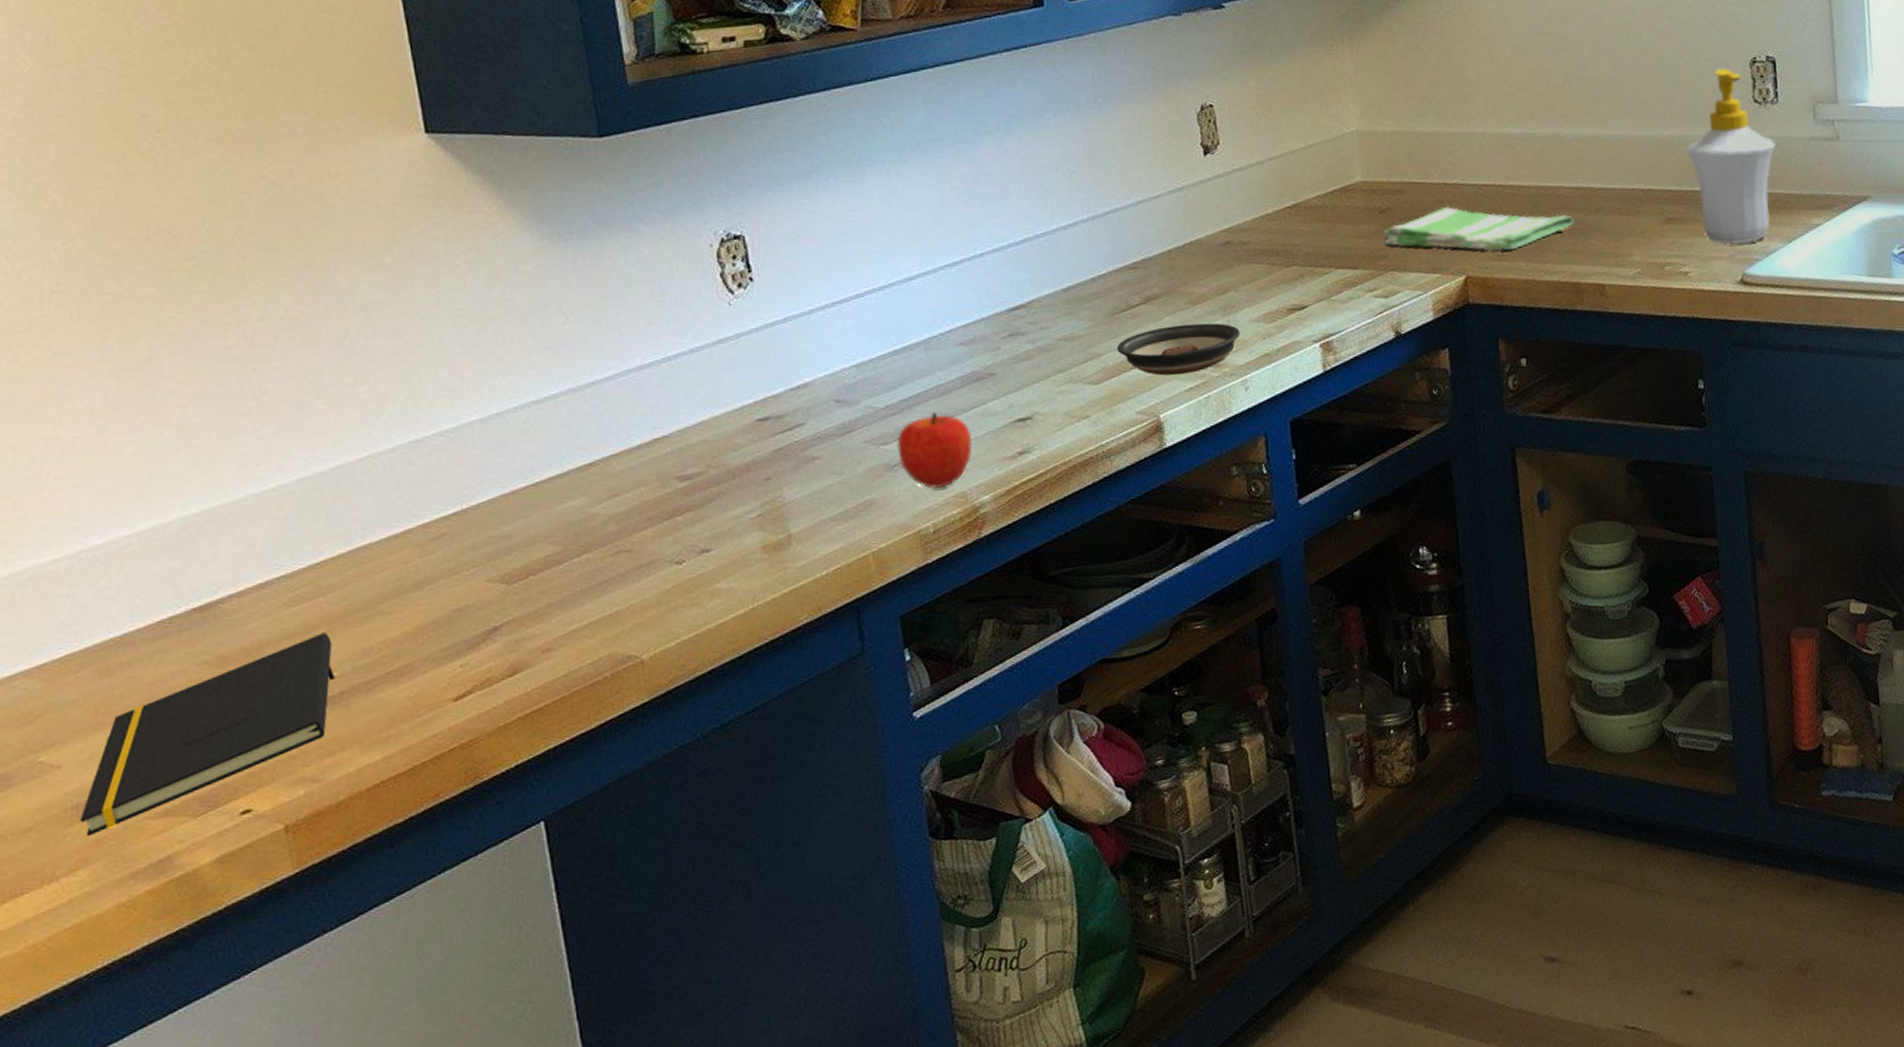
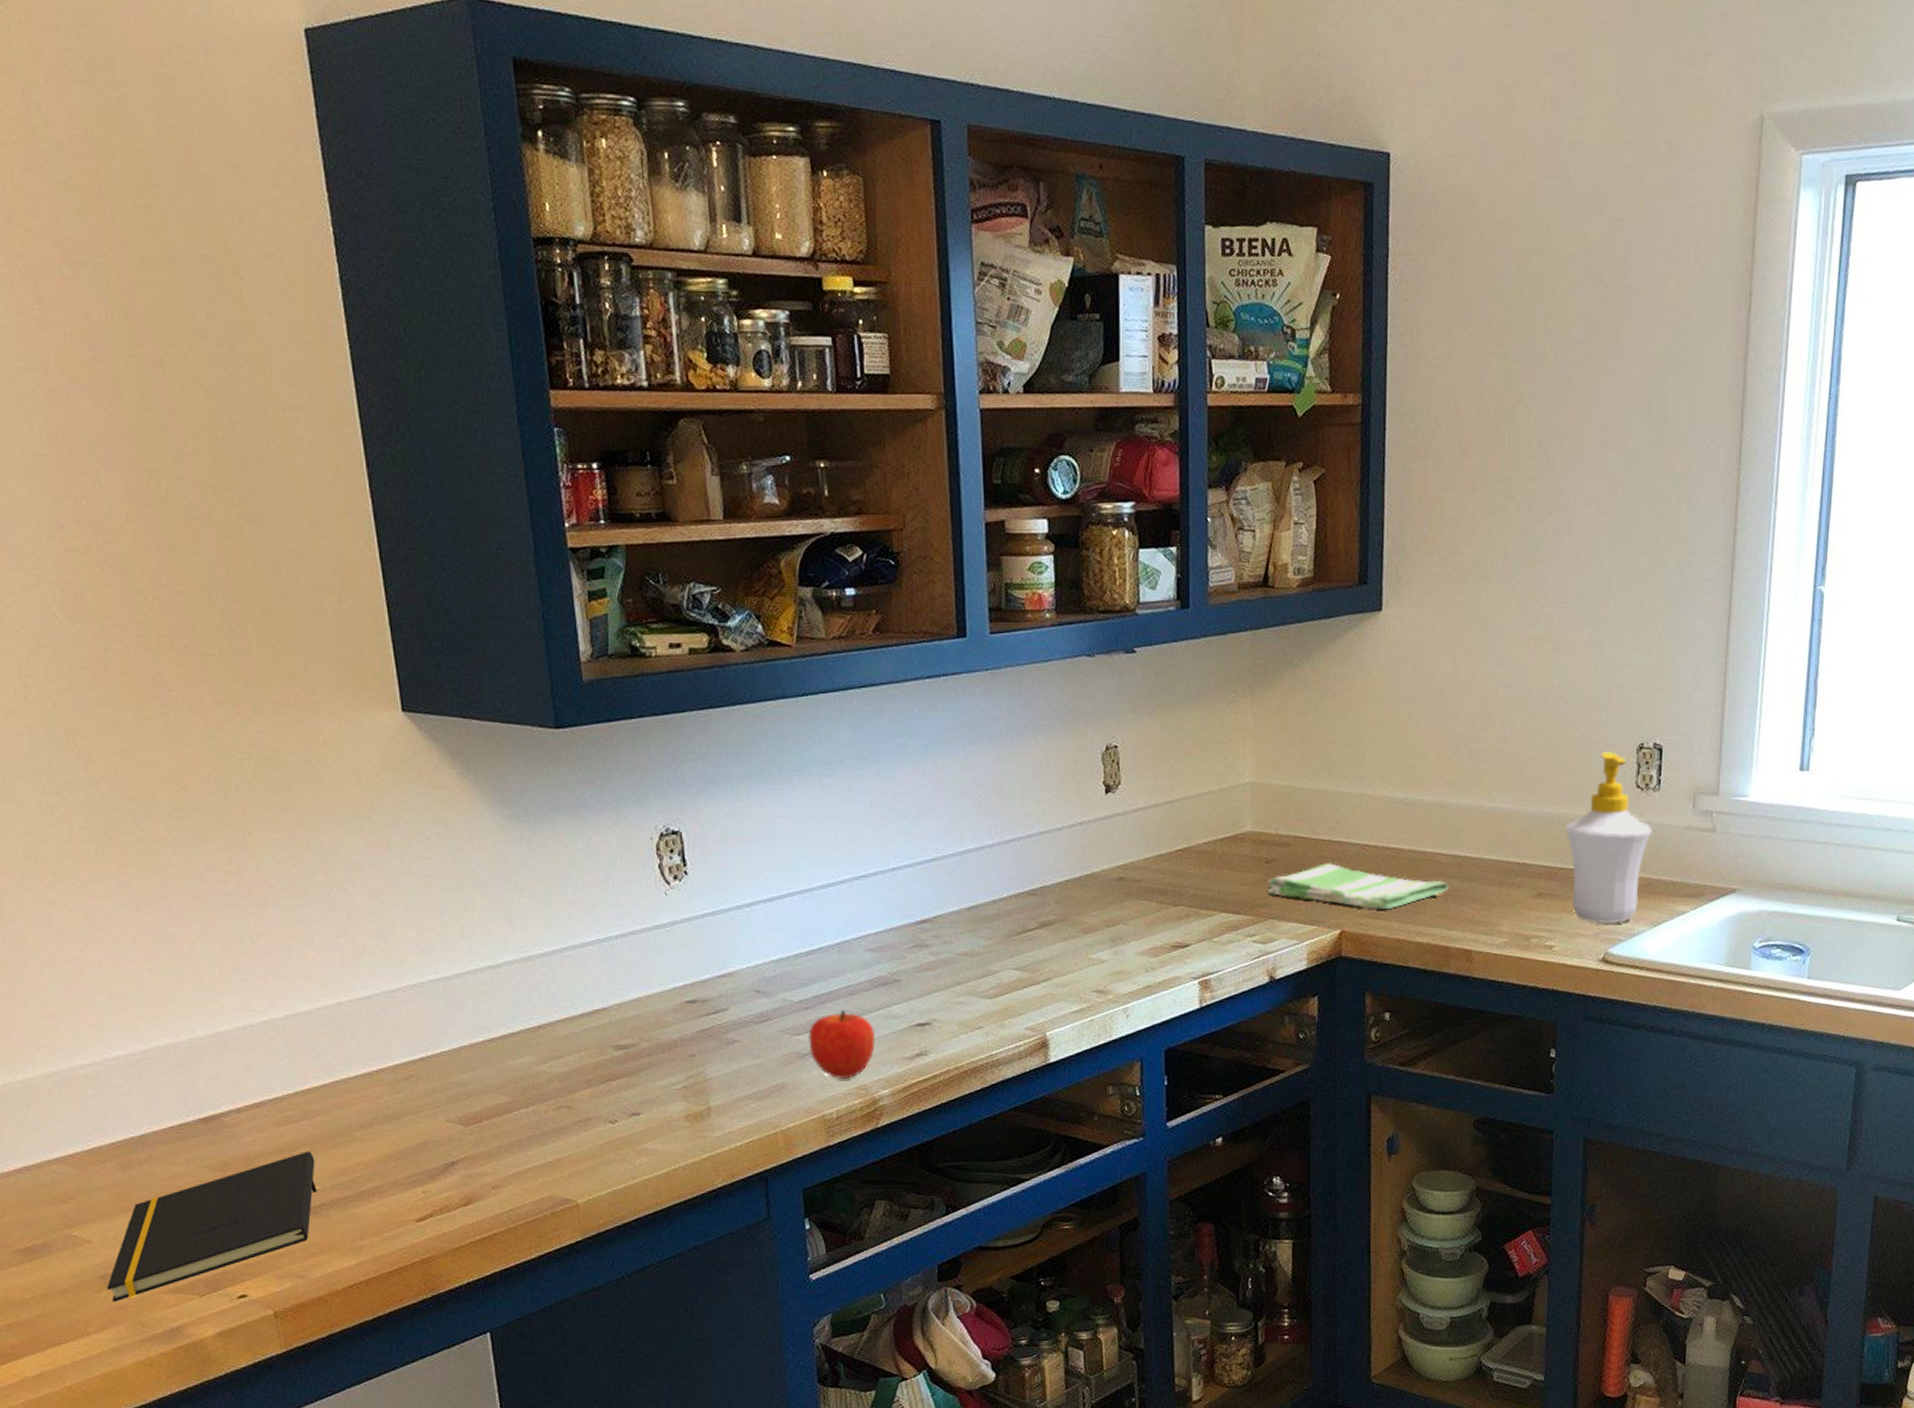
saucer: present [1116,323,1241,376] -> none [1011,951,1126,998]

